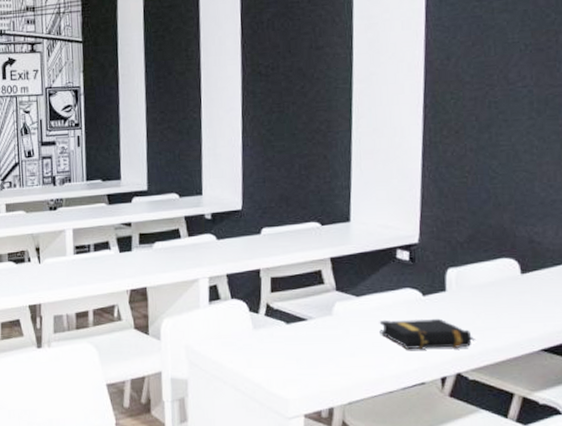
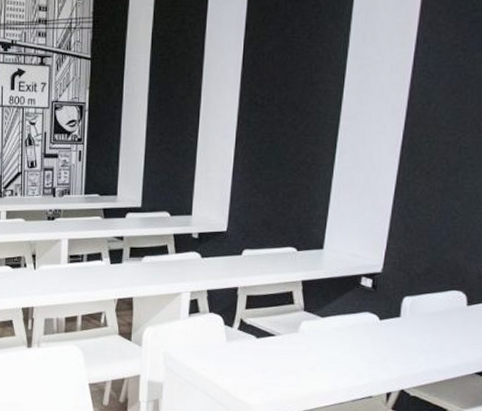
book: present [379,318,475,350] -> none [338,339,420,368]

